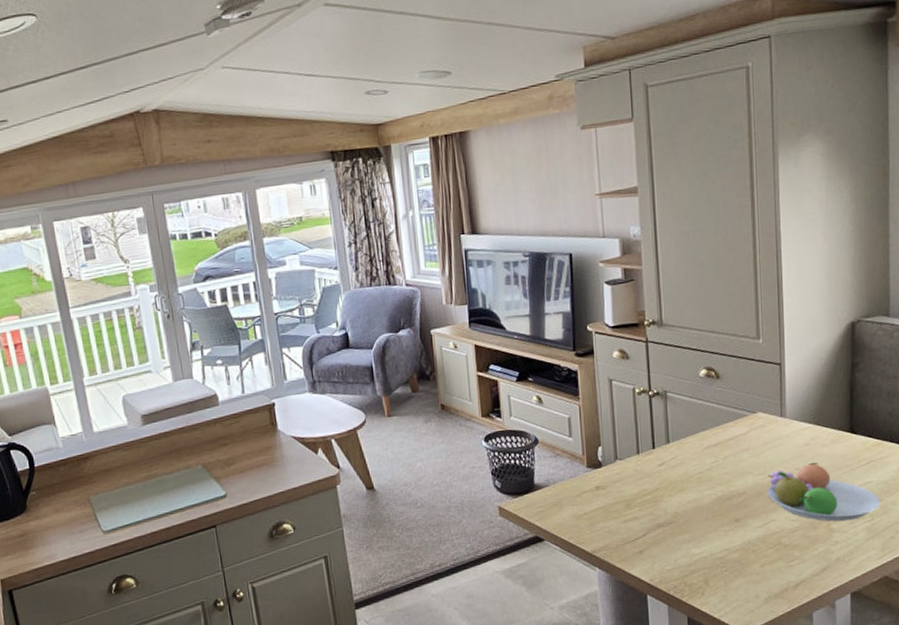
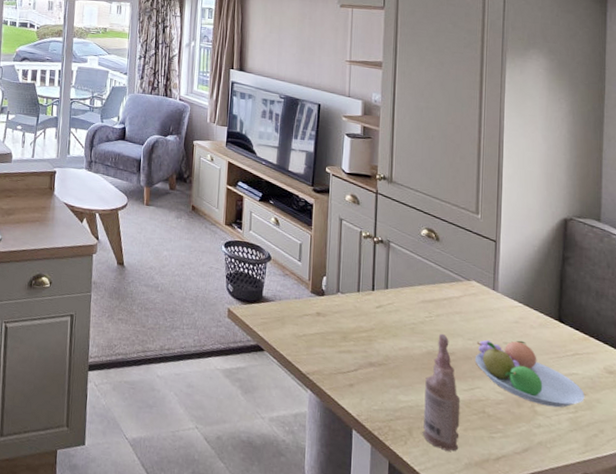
bottle: none [717,475,757,591] -> present [422,333,461,452]

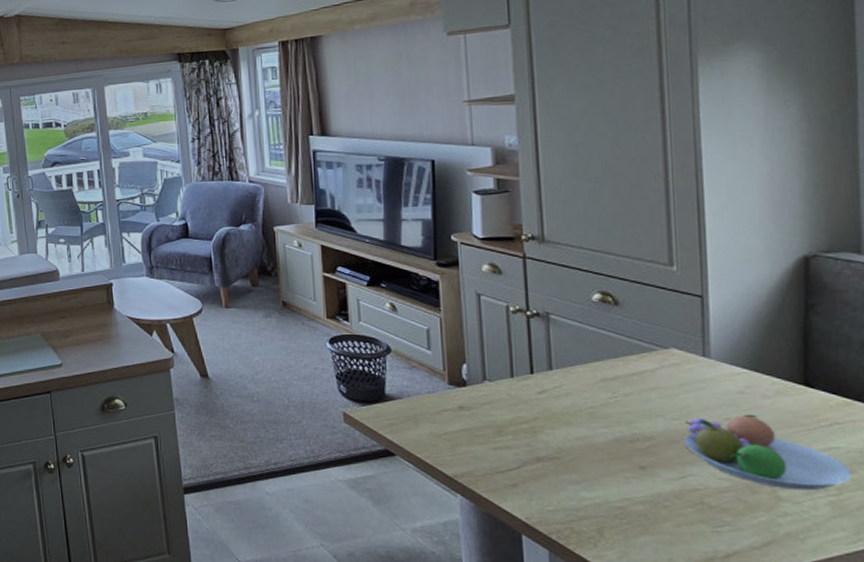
bottle: present [422,333,461,452] -> none [615,415,671,552]

